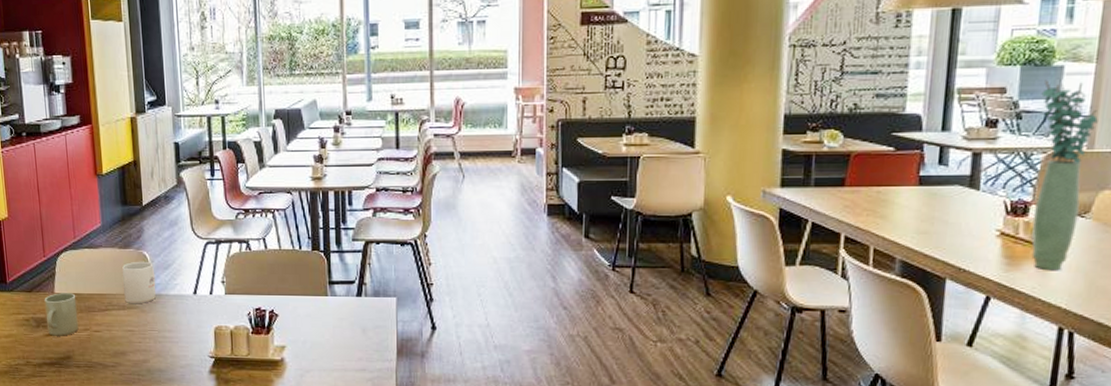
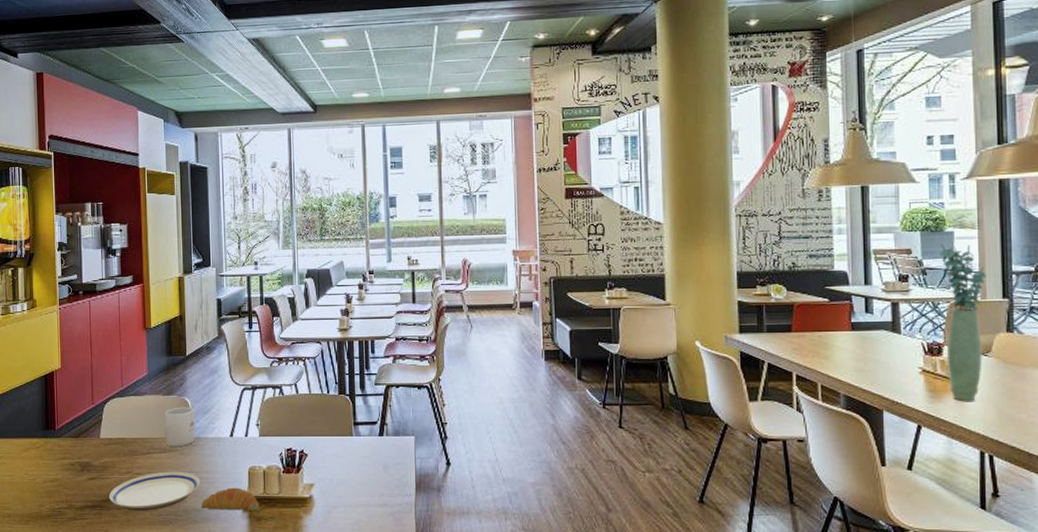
cup: present [44,293,79,336] -> none [90,438,121,479]
plate: none [67,329,164,370] -> present [108,471,201,511]
croissant: none [165,347,228,372] -> present [201,487,260,511]

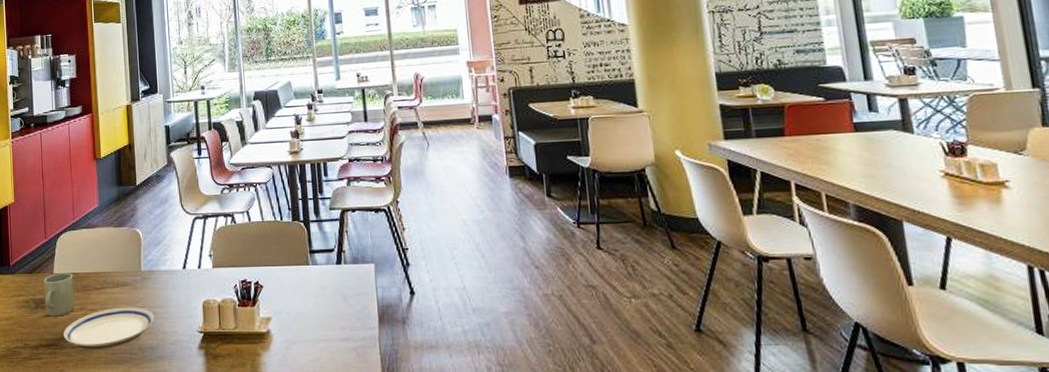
cup: none [90,438,121,479] -> present [44,273,75,317]
mug: present [164,407,196,447] -> none [116,238,148,281]
croissant: present [201,487,260,511] -> none [156,323,216,348]
vase: present [939,243,986,402] -> none [949,29,1018,209]

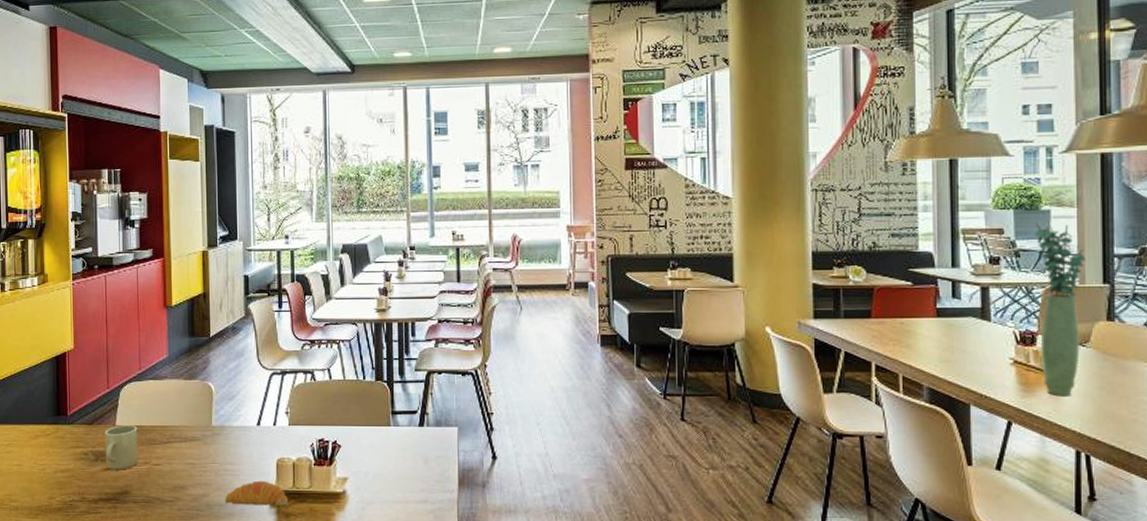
plate: present [63,307,155,349] -> none [124,462,225,505]
croissant: none [156,323,216,348] -> present [225,480,289,506]
vase: none [949,29,1018,209] -> present [1034,222,1085,397]

